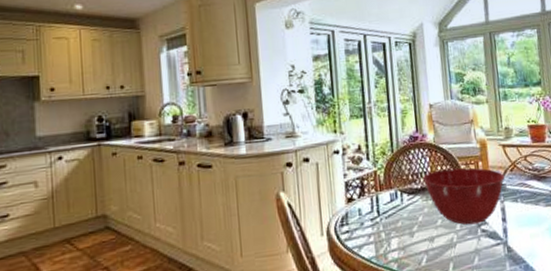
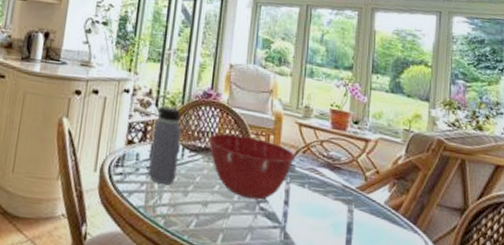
water bottle: none [366,148,400,232] -> present [148,95,182,184]

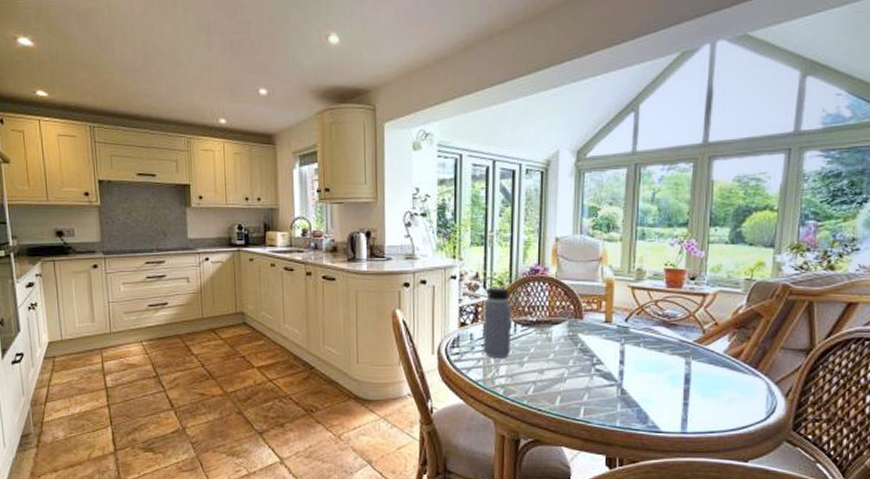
mixing bowl: present [209,133,295,200] -> none [540,305,629,363]

